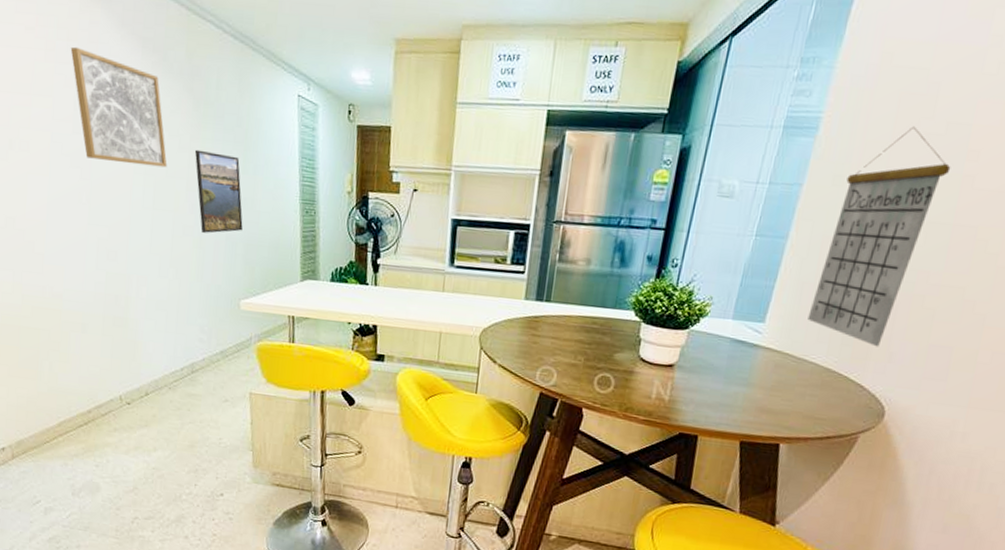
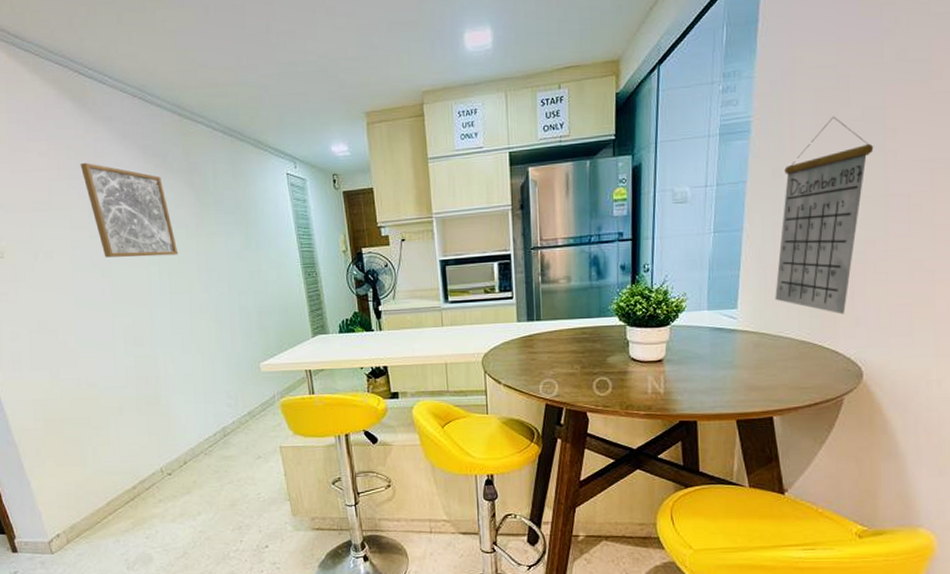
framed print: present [194,149,243,234] -> none [201,234,253,307]

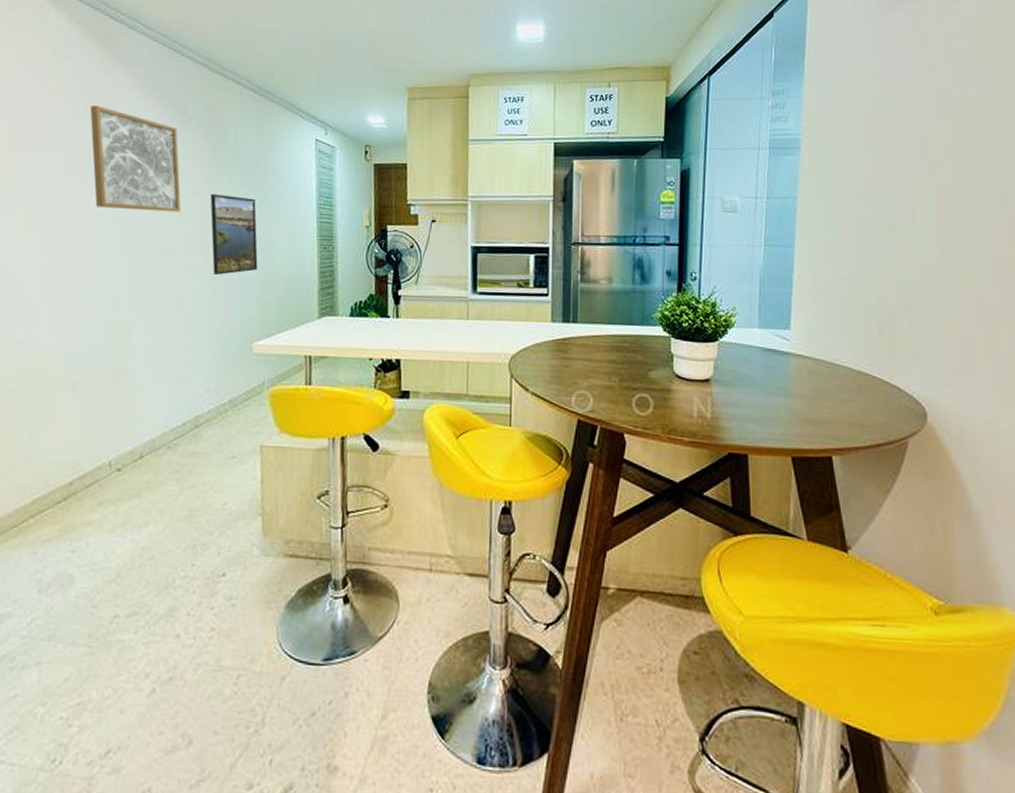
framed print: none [201,234,253,307] -> present [210,193,258,275]
calendar: present [775,116,874,315] -> none [829,143,923,346]

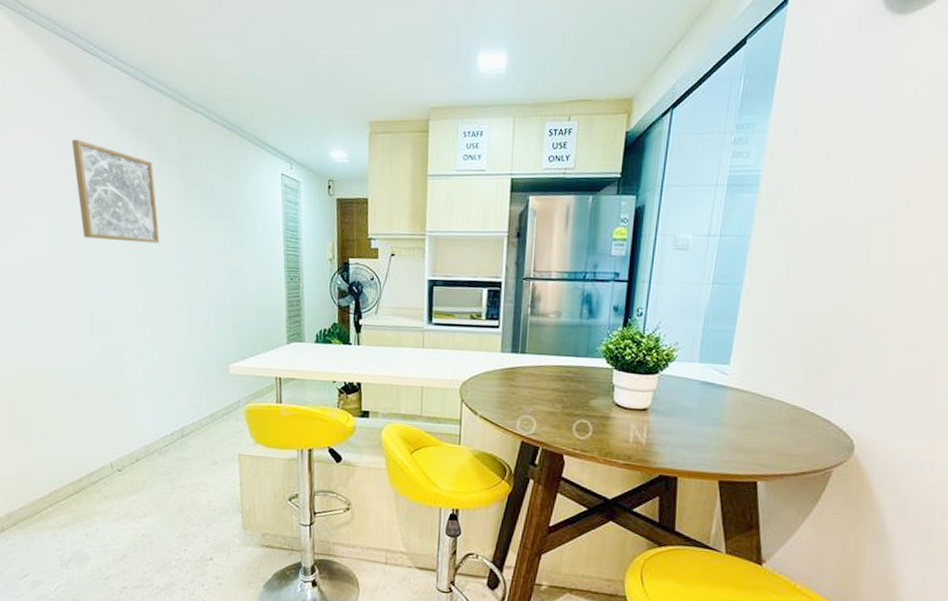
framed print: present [210,193,258,275] -> none [185,226,231,303]

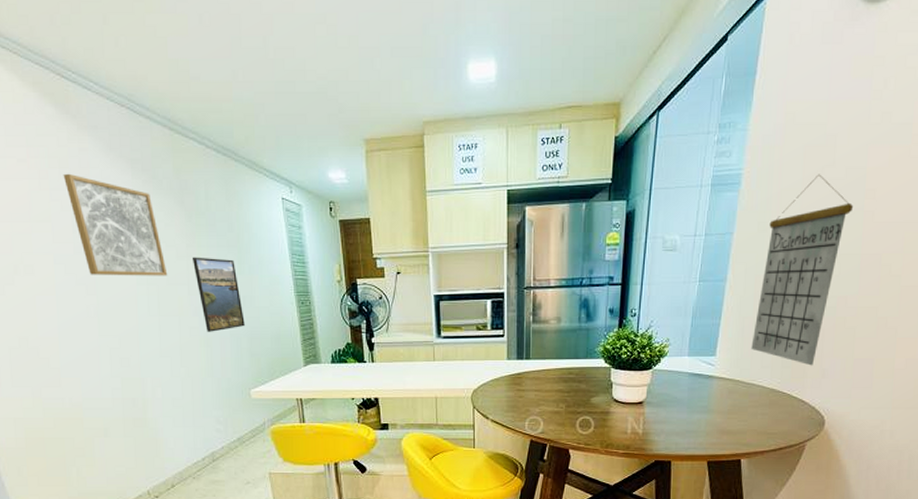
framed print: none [185,226,231,303] -> present [191,257,245,332]
calendar: none [770,180,884,383] -> present [751,174,854,366]

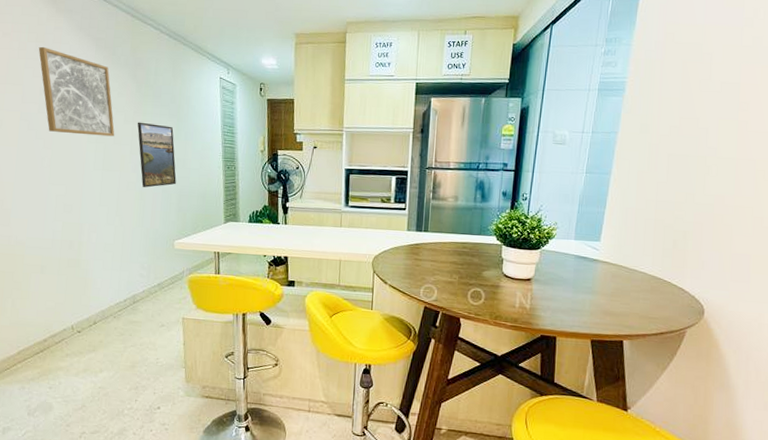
calendar: present [751,174,854,366] -> none [634,86,729,257]

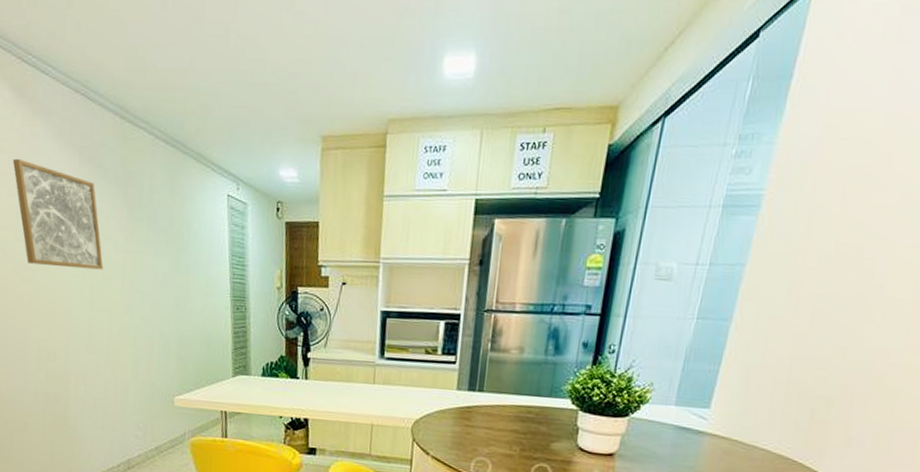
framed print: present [137,122,177,188] -> none [129,251,176,332]

